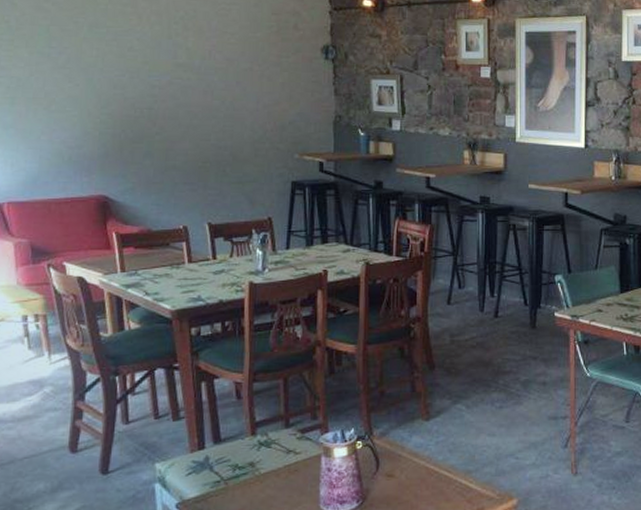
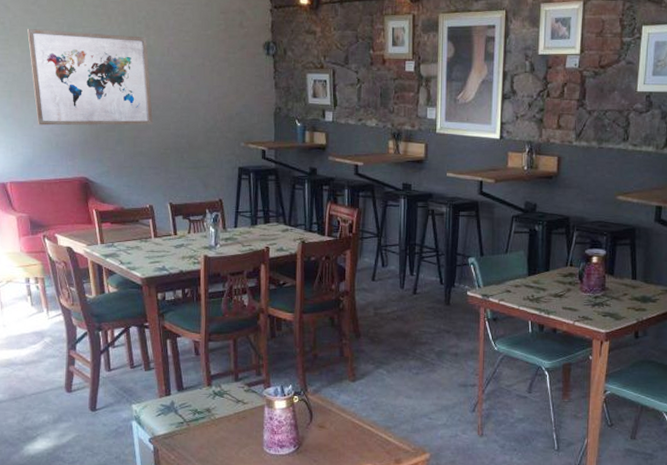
wall art: none [38,27,191,137] -> present [27,28,154,126]

